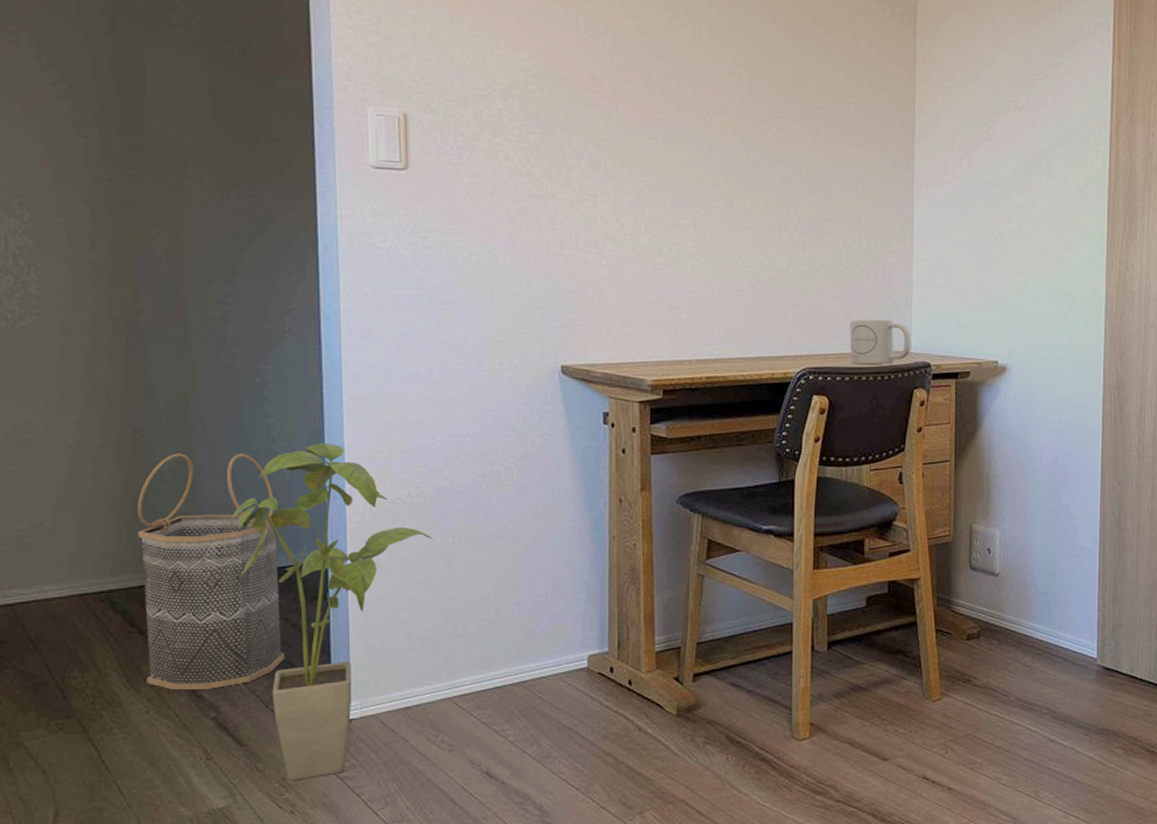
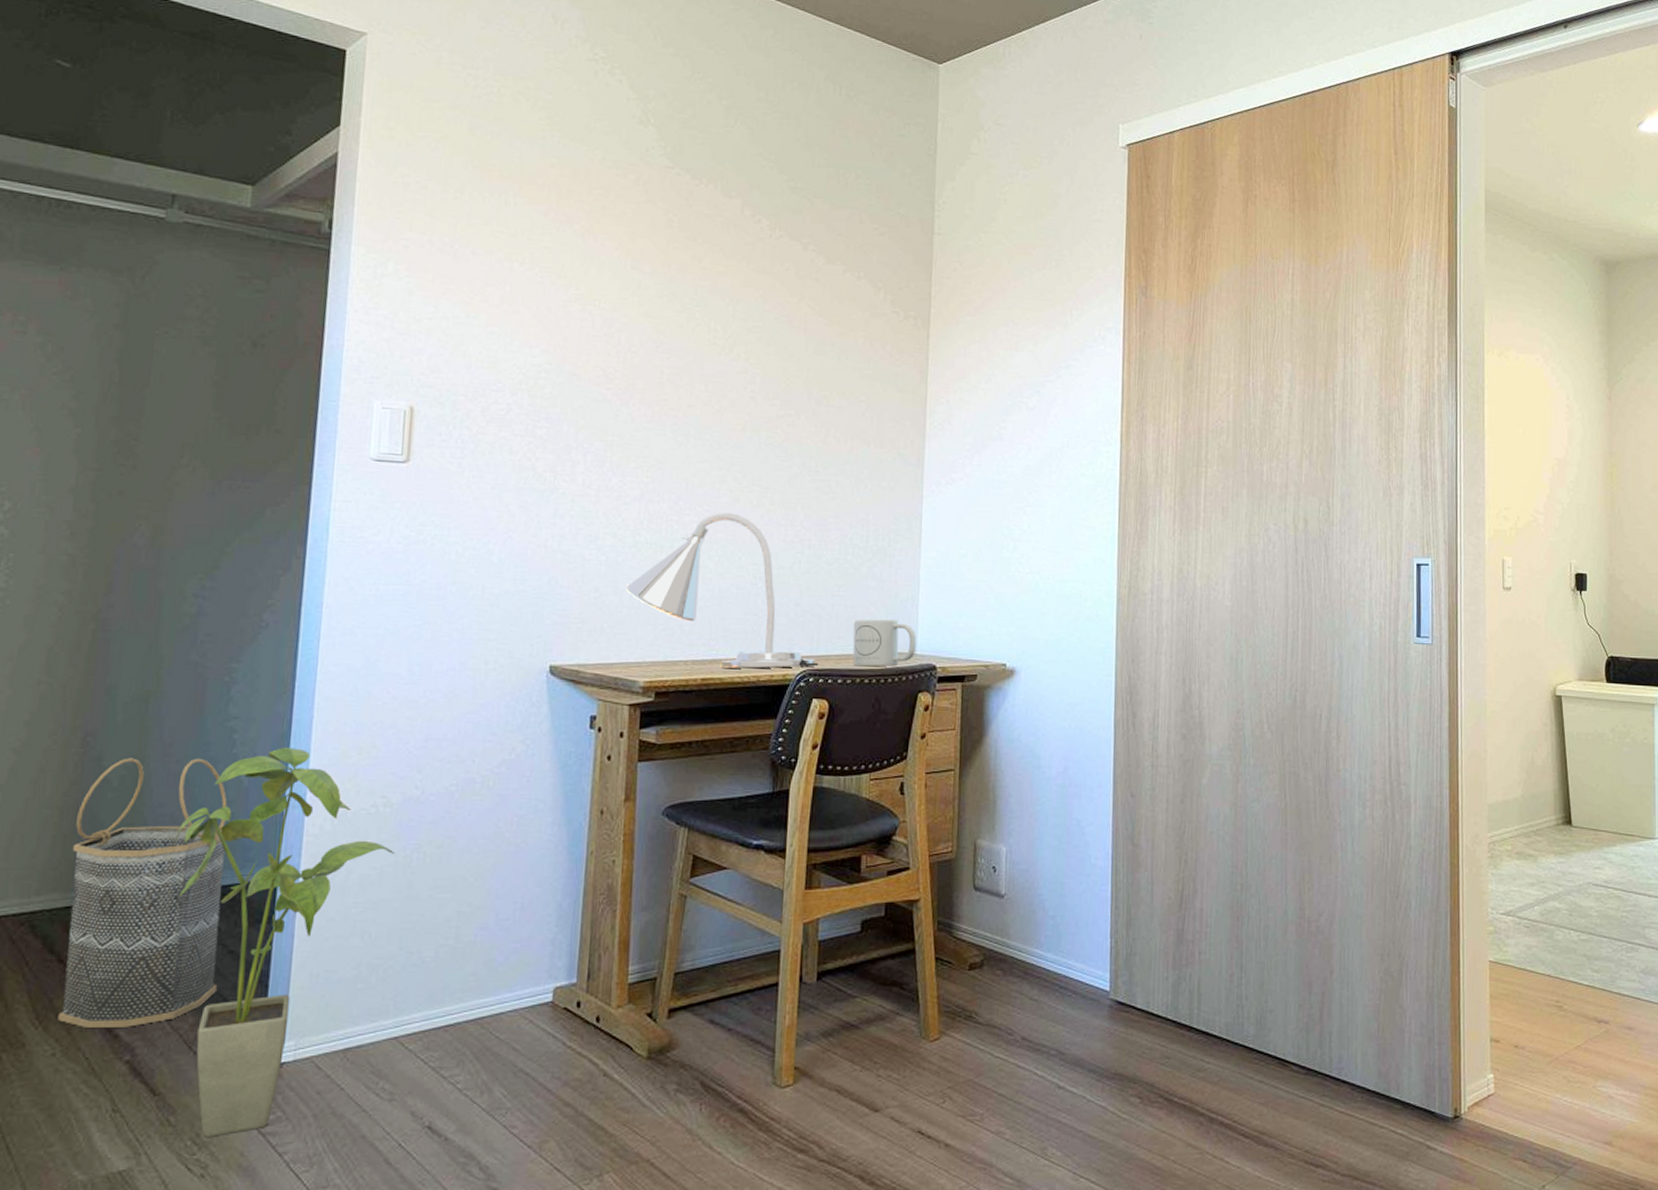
table lamp: none [629,217,818,367] -> present [626,513,819,669]

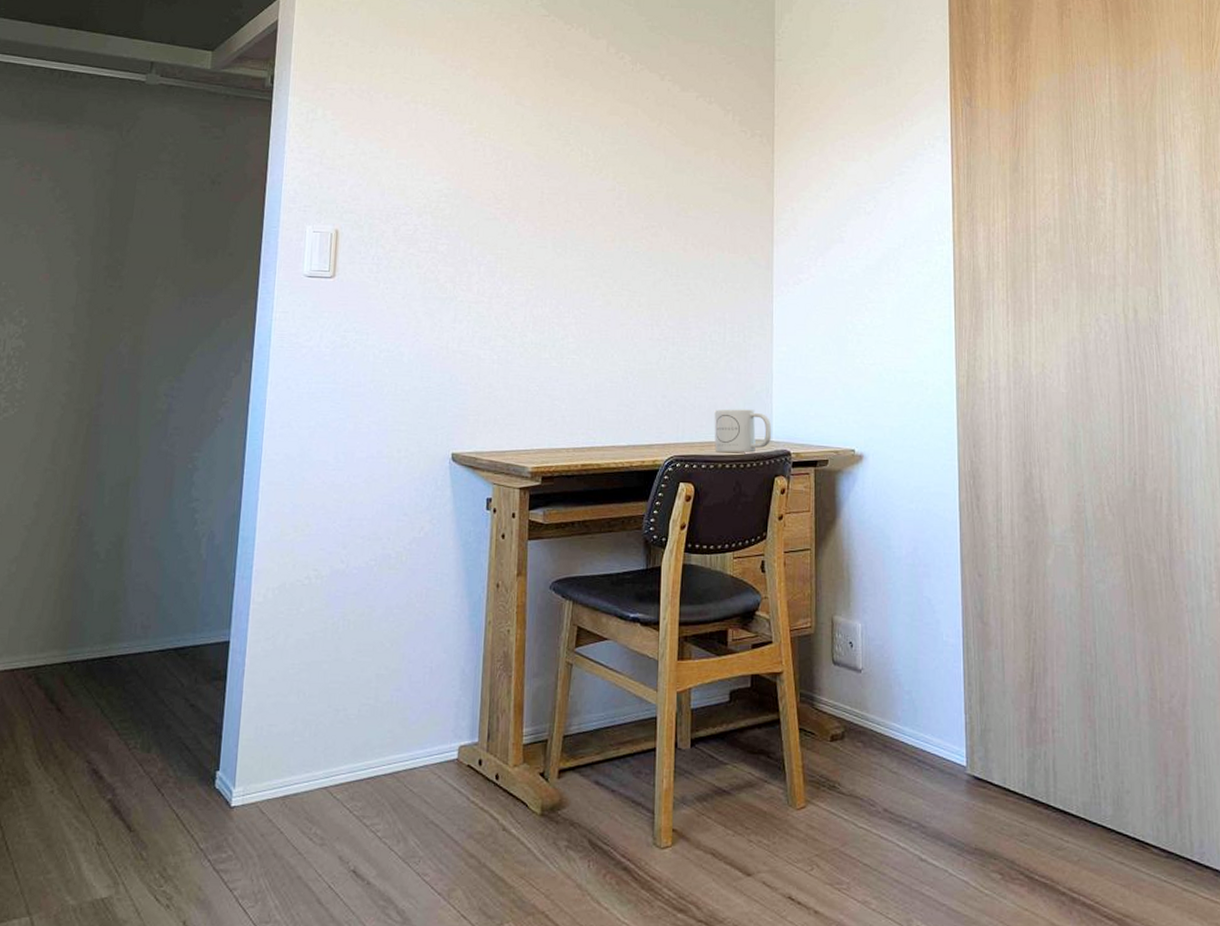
basket: present [57,758,228,1029] -> none [56,534,190,770]
house plant: present [174,746,396,1139] -> none [148,525,325,873]
table lamp: present [626,513,819,669] -> none [515,315,685,455]

